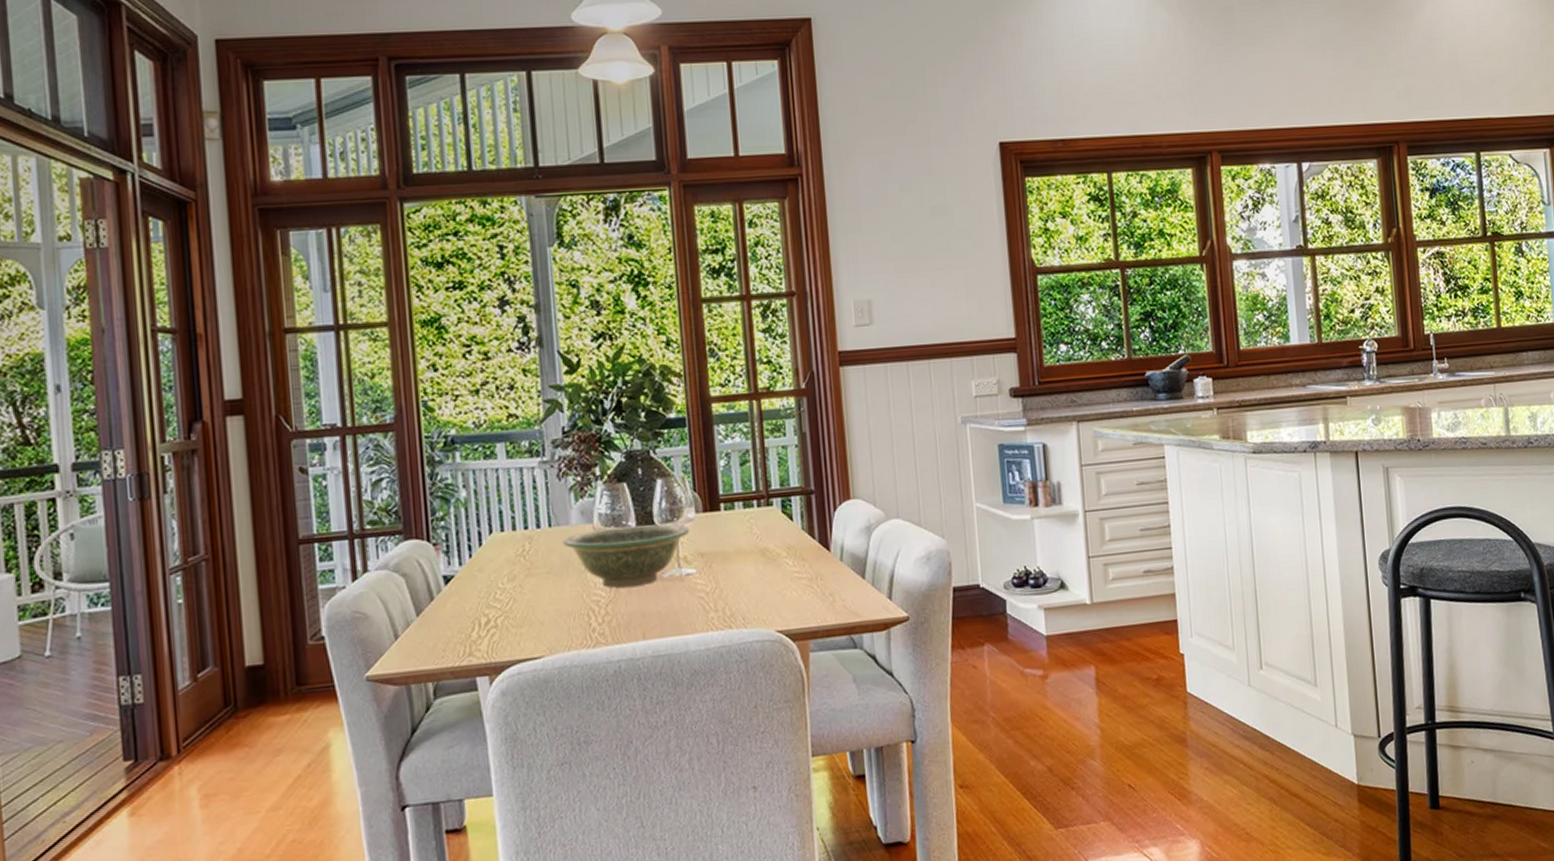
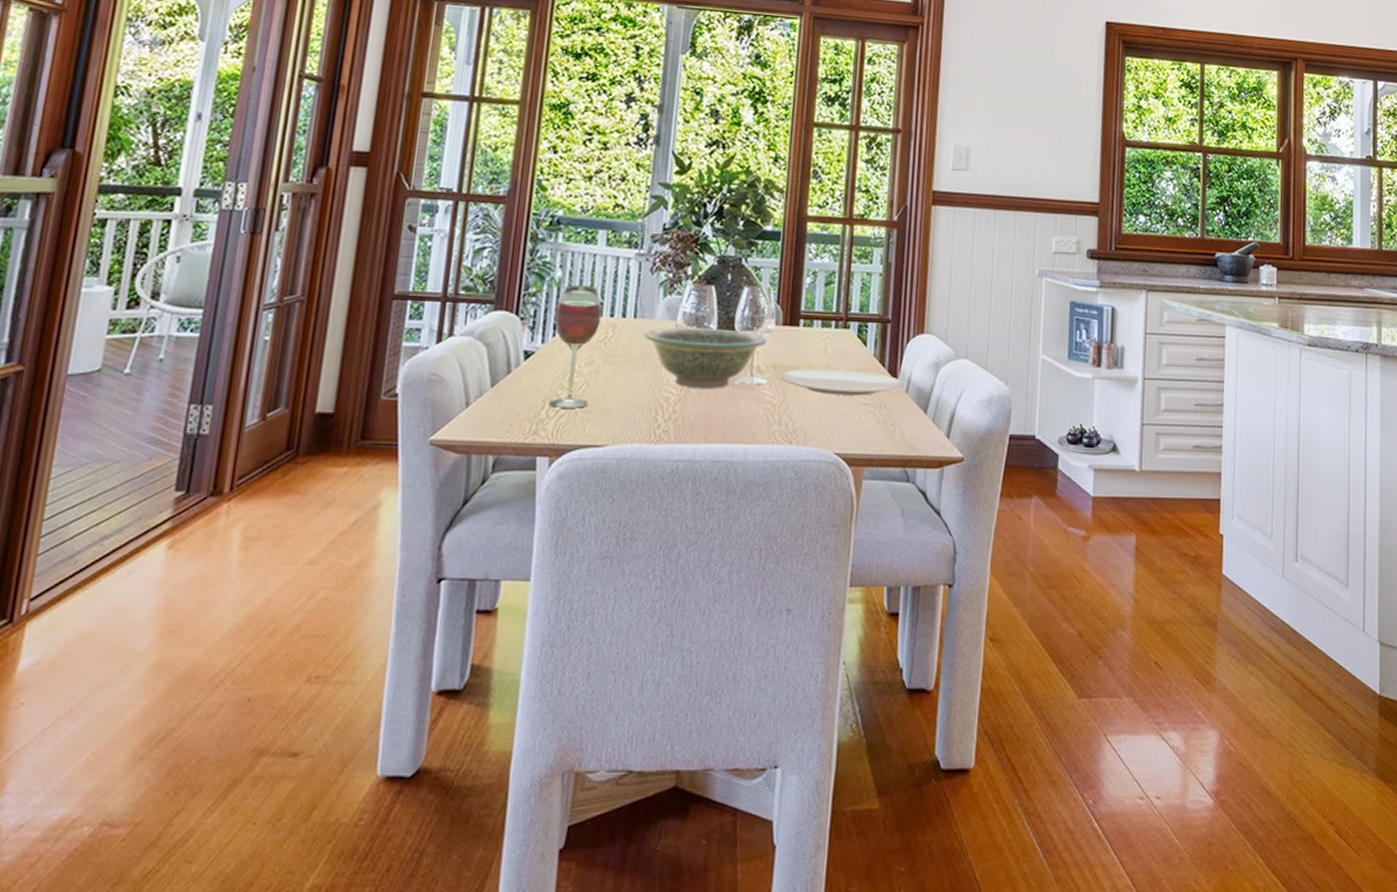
wineglass: none [467,501,518,627] -> present [549,285,602,408]
plate: none [708,545,836,575] -> present [779,368,903,396]

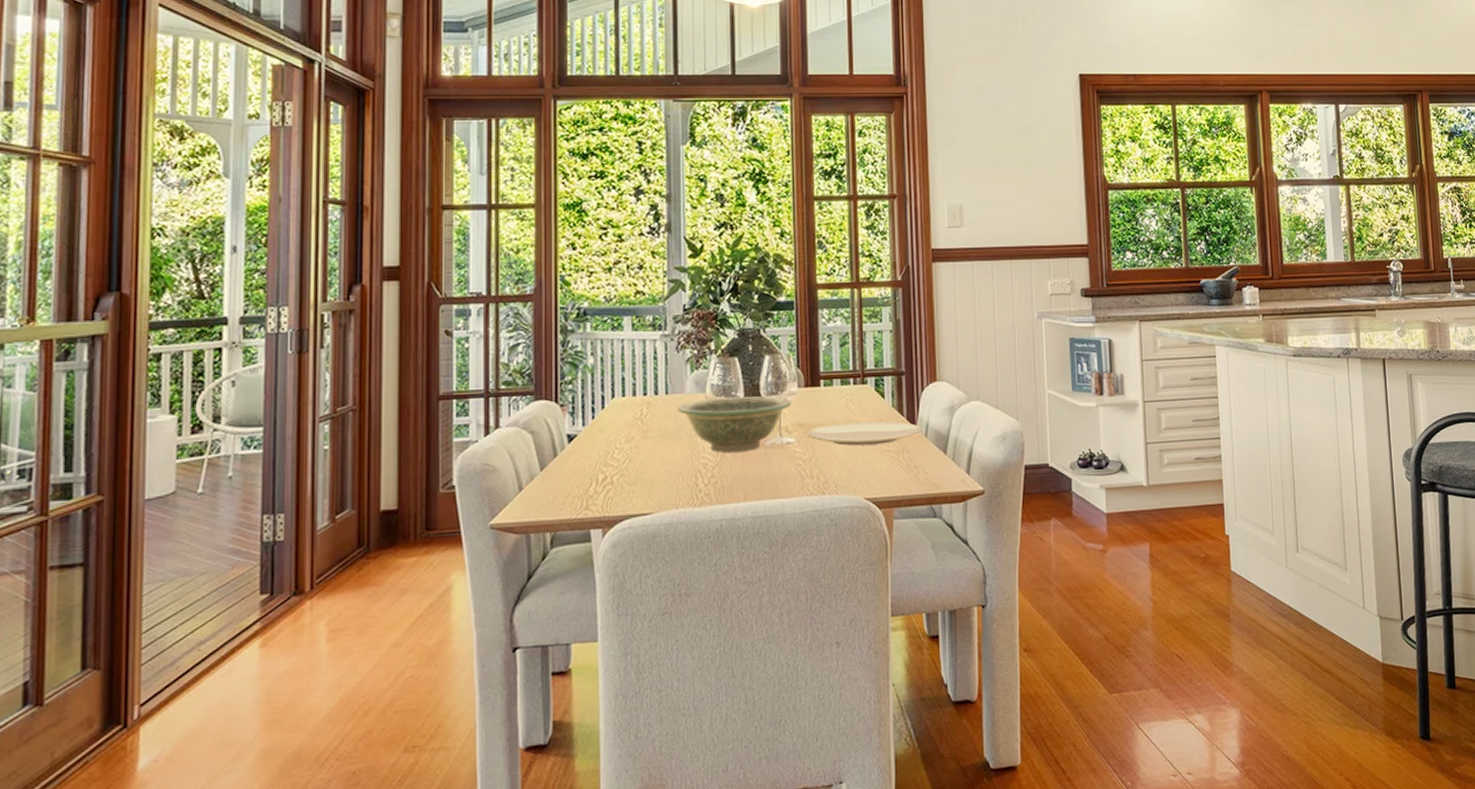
wineglass: present [549,285,602,408] -> none [592,369,635,483]

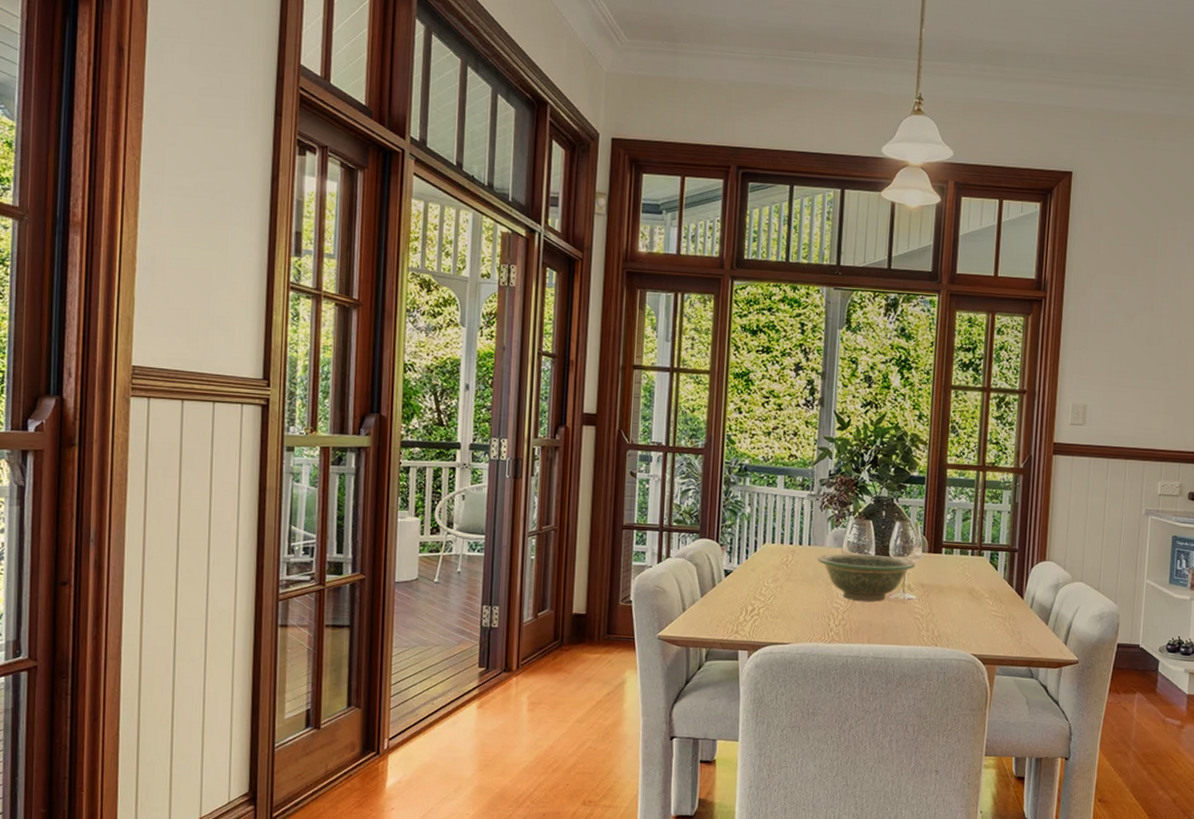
plate: present [807,421,922,446] -> none [926,587,1028,610]

